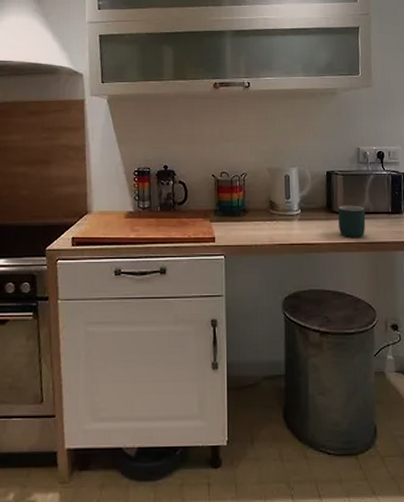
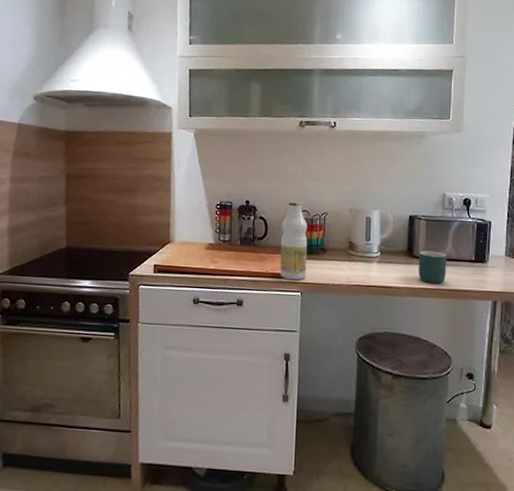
bottle: none [202,163,229,244] -> present [280,201,308,281]

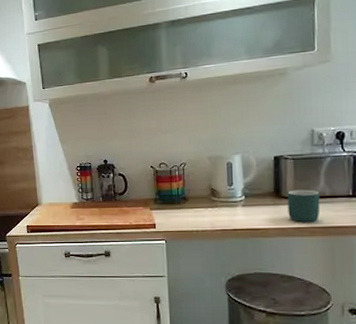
bottle: present [280,201,308,281] -> none [141,155,170,230]

